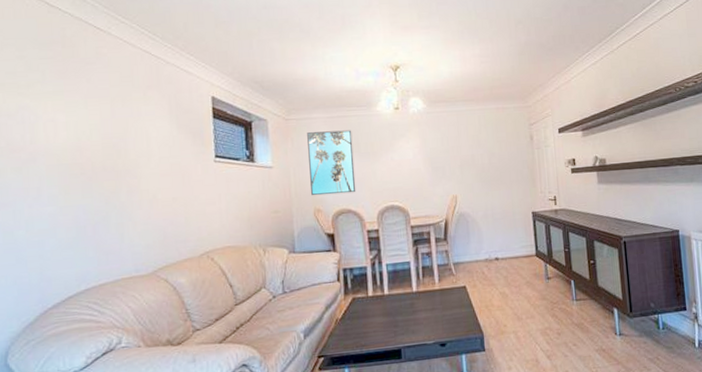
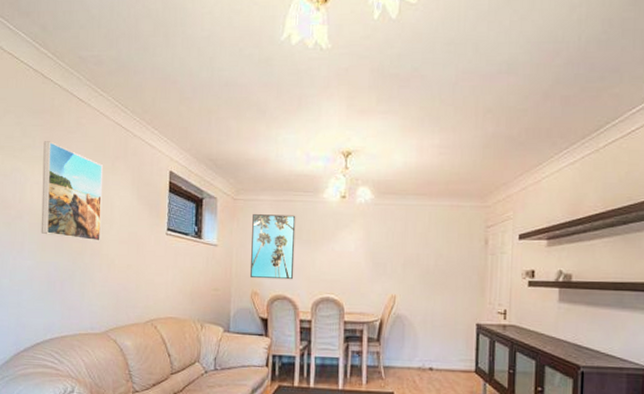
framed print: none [56,74,137,178] -> present [41,141,103,241]

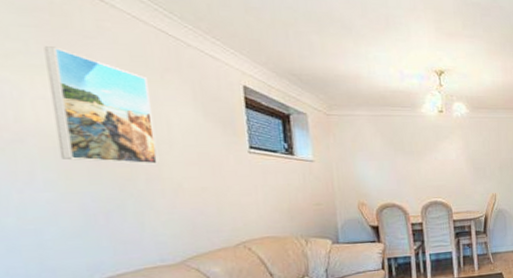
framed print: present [251,214,296,280] -> none [350,129,401,190]

